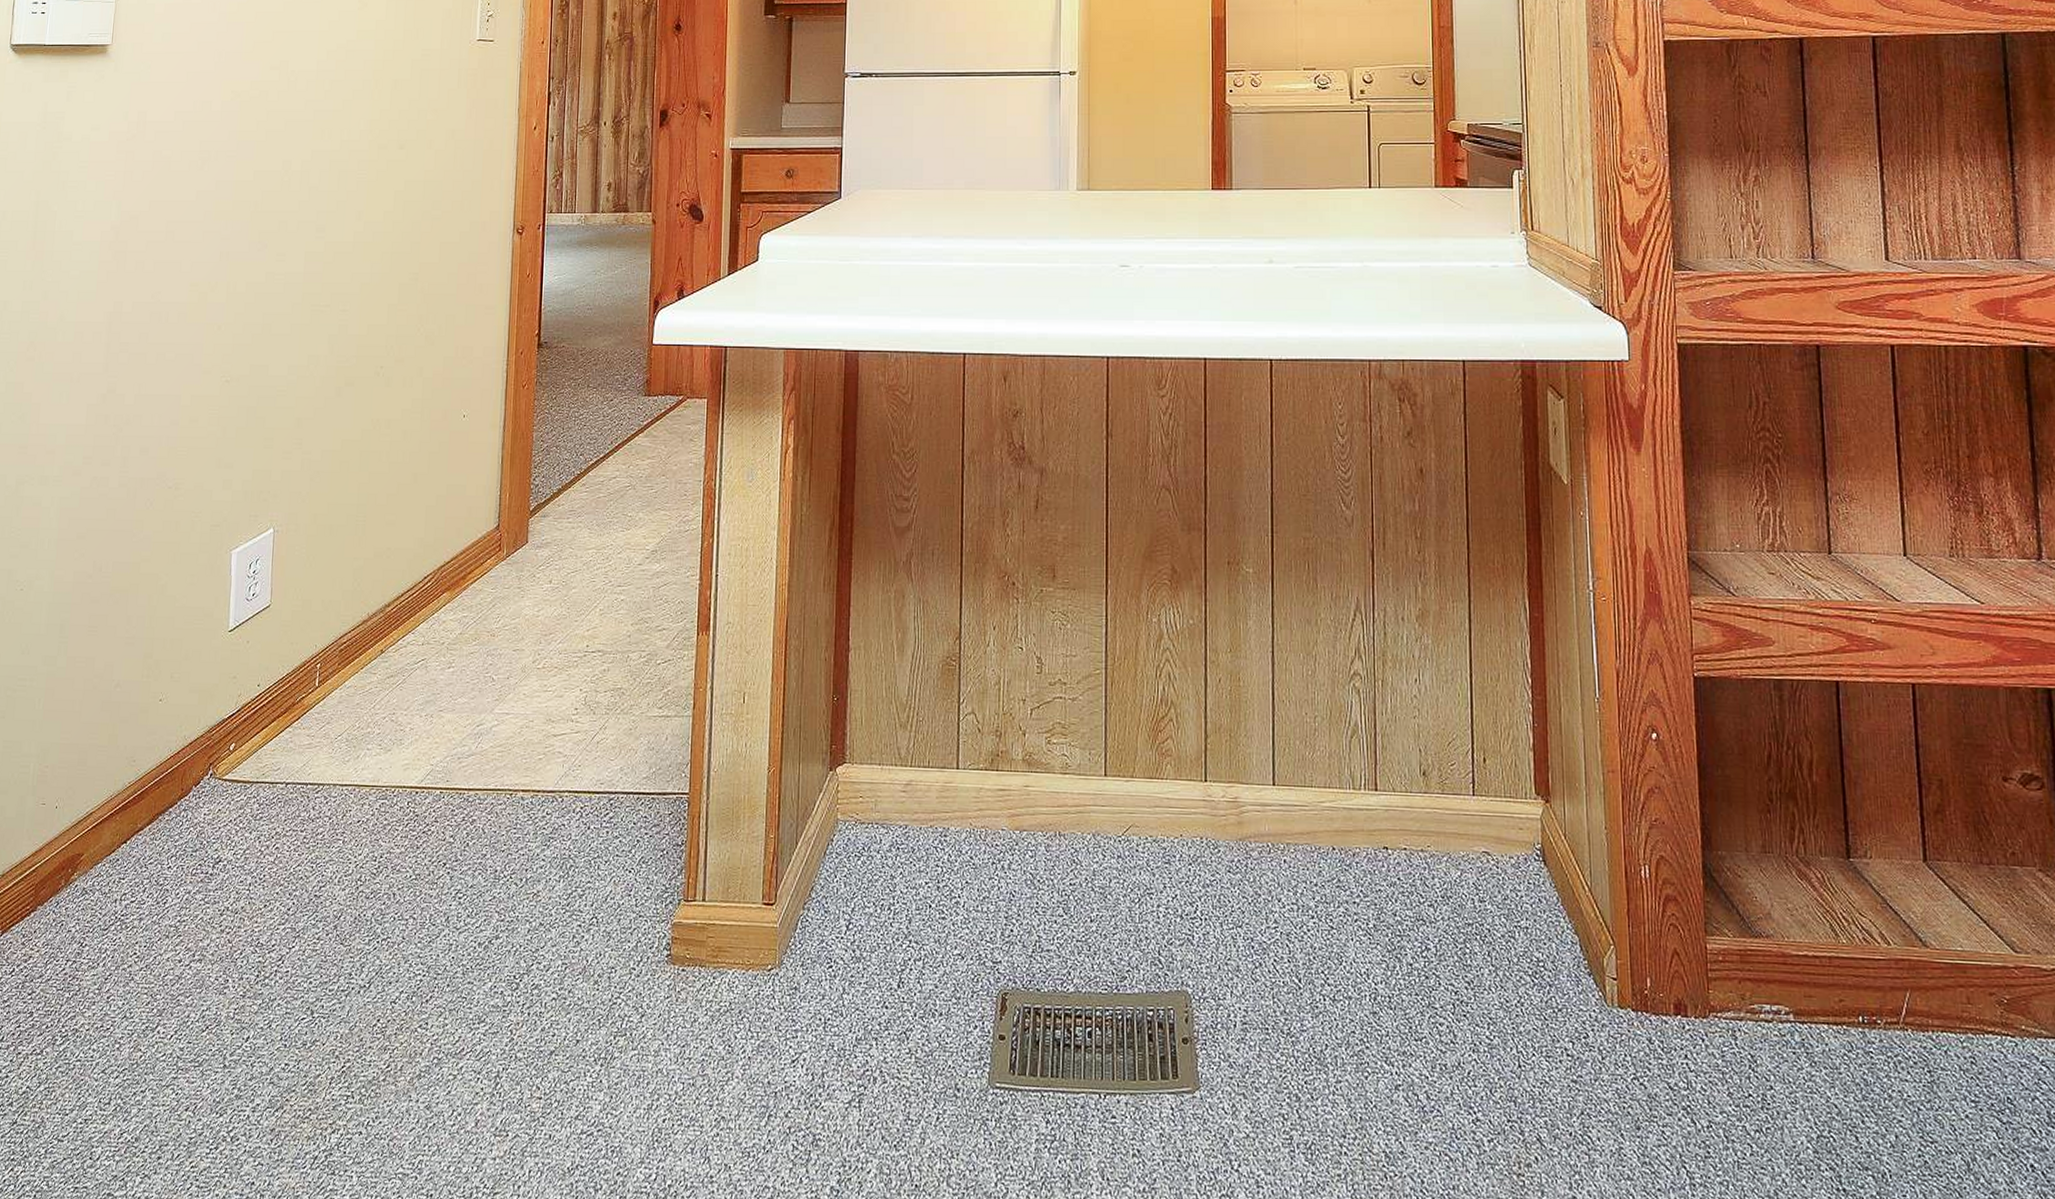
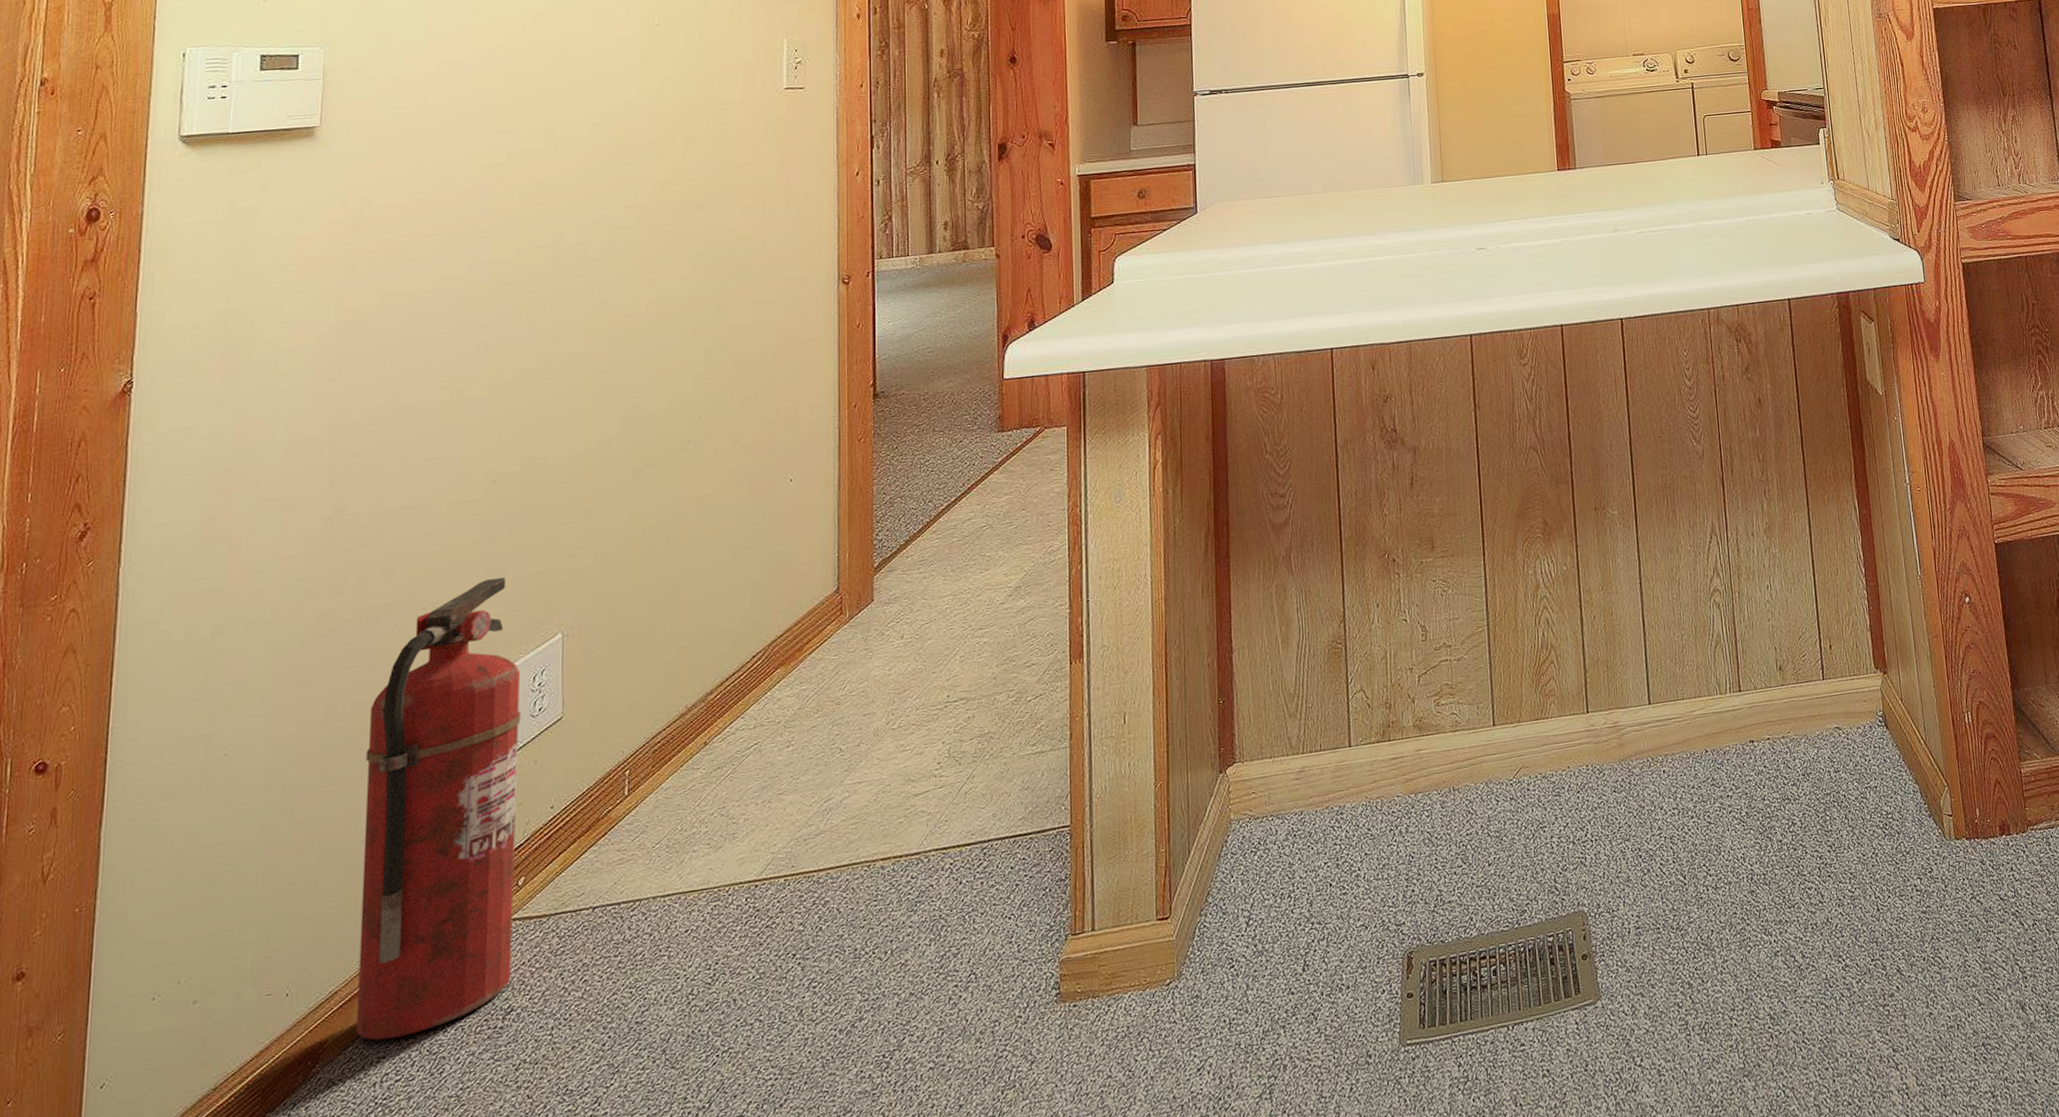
fire extinguisher: none [104,469,240,864] -> present [356,576,522,1041]

